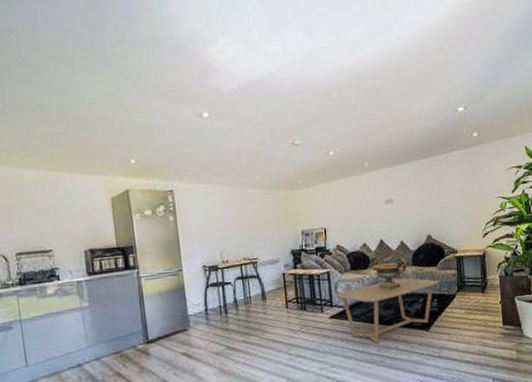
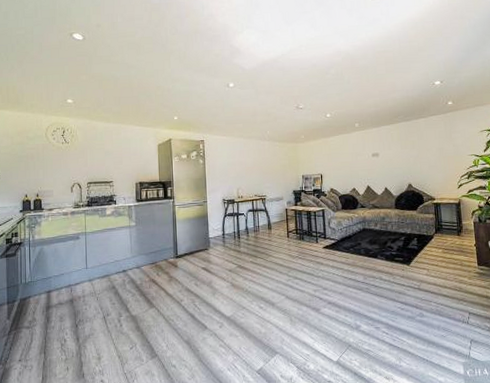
coffee table: present [333,278,440,344] -> none [327,218,419,273]
decorative urn: present [371,257,407,289] -> none [359,200,391,227]

